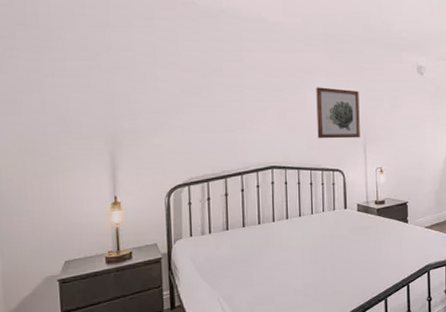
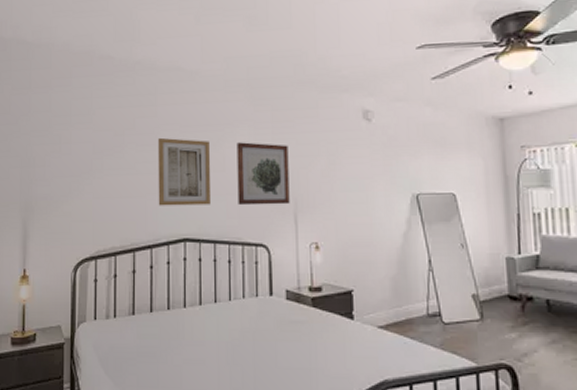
wall art: none [244,80,295,139] -> present [157,137,212,206]

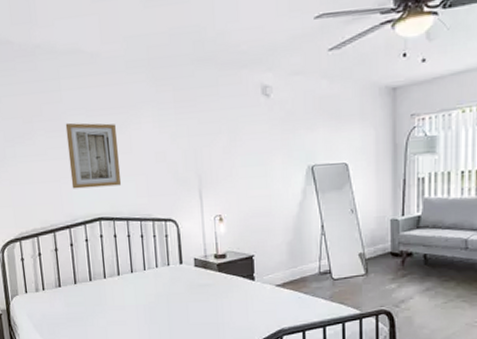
wall art: present [237,142,290,206] -> none [141,123,195,185]

